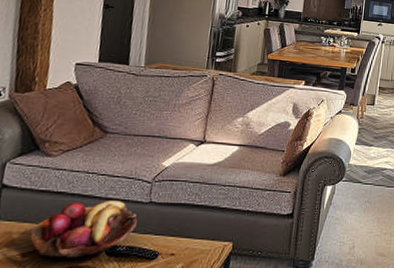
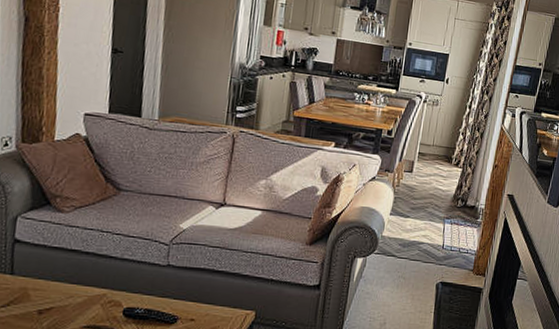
fruit basket: present [30,201,137,258] -> none [45,261,155,318]

